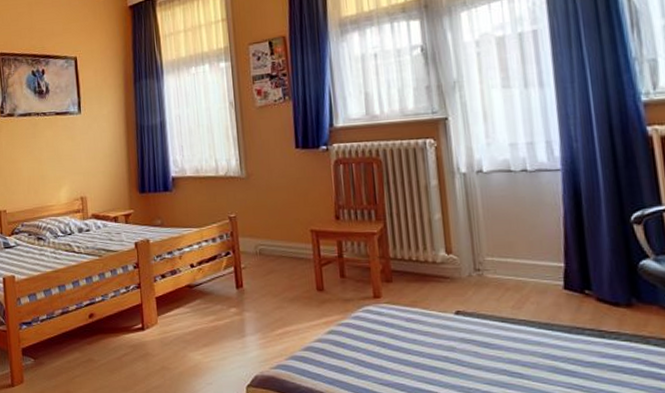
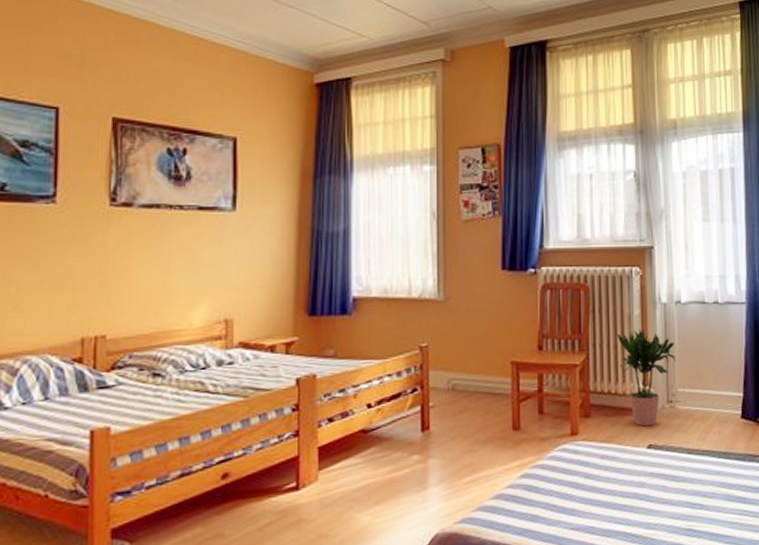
potted plant: none [413,198,480,293] -> present [616,328,675,427]

